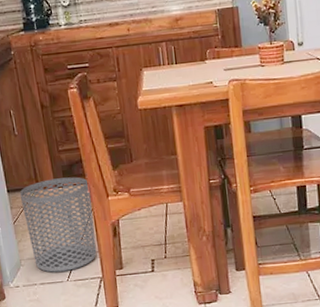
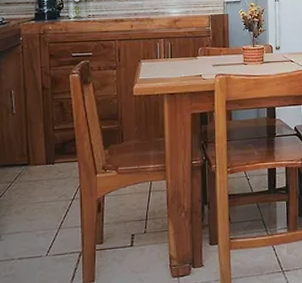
waste bin: present [19,177,97,273] -> none [9,154,80,247]

